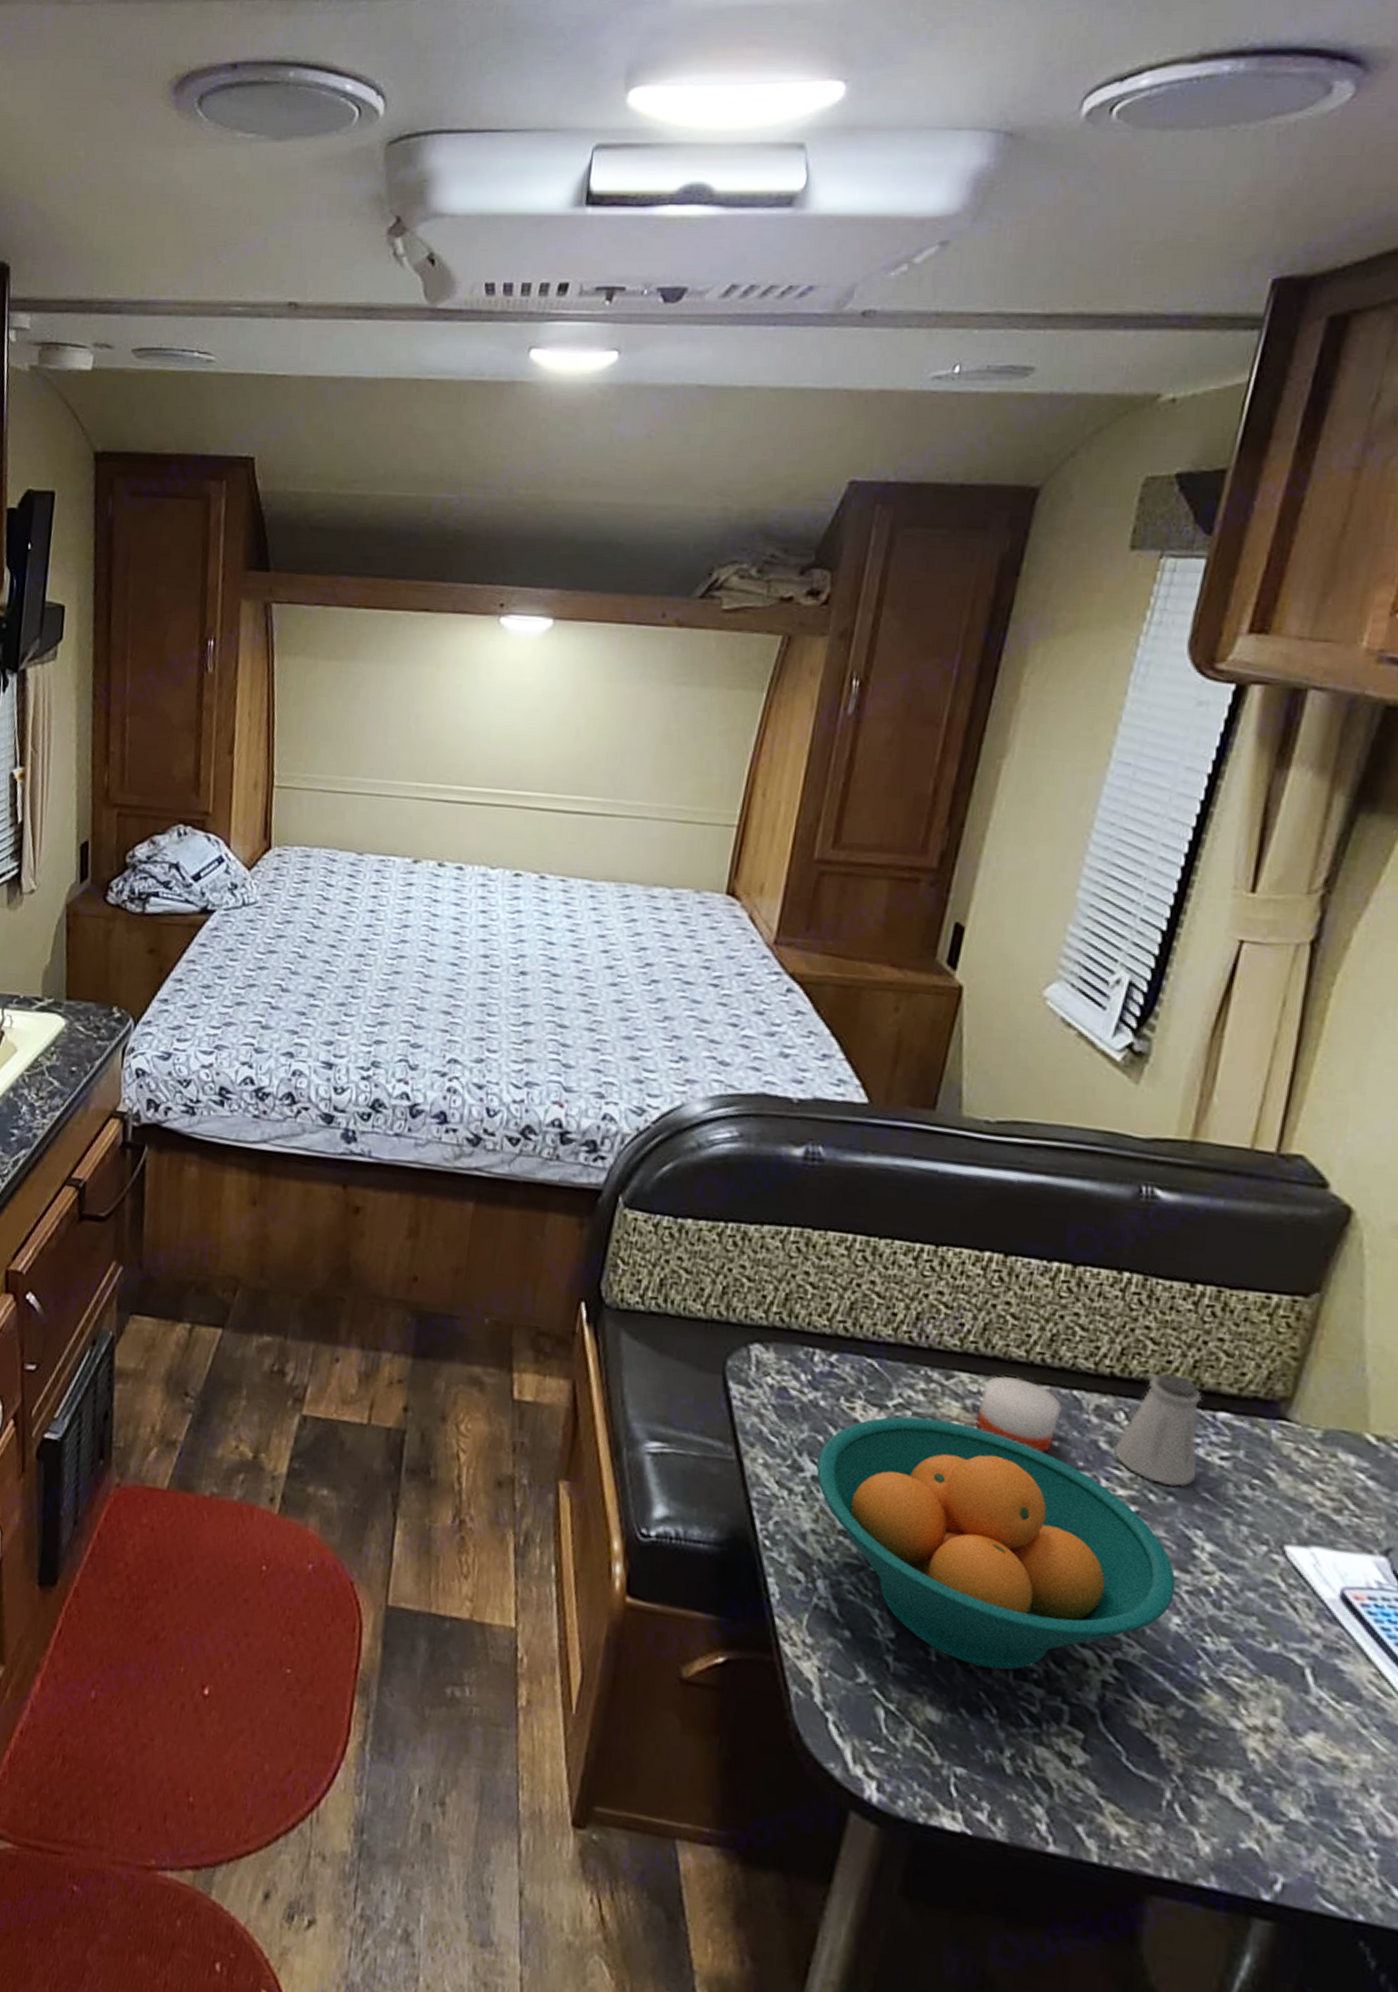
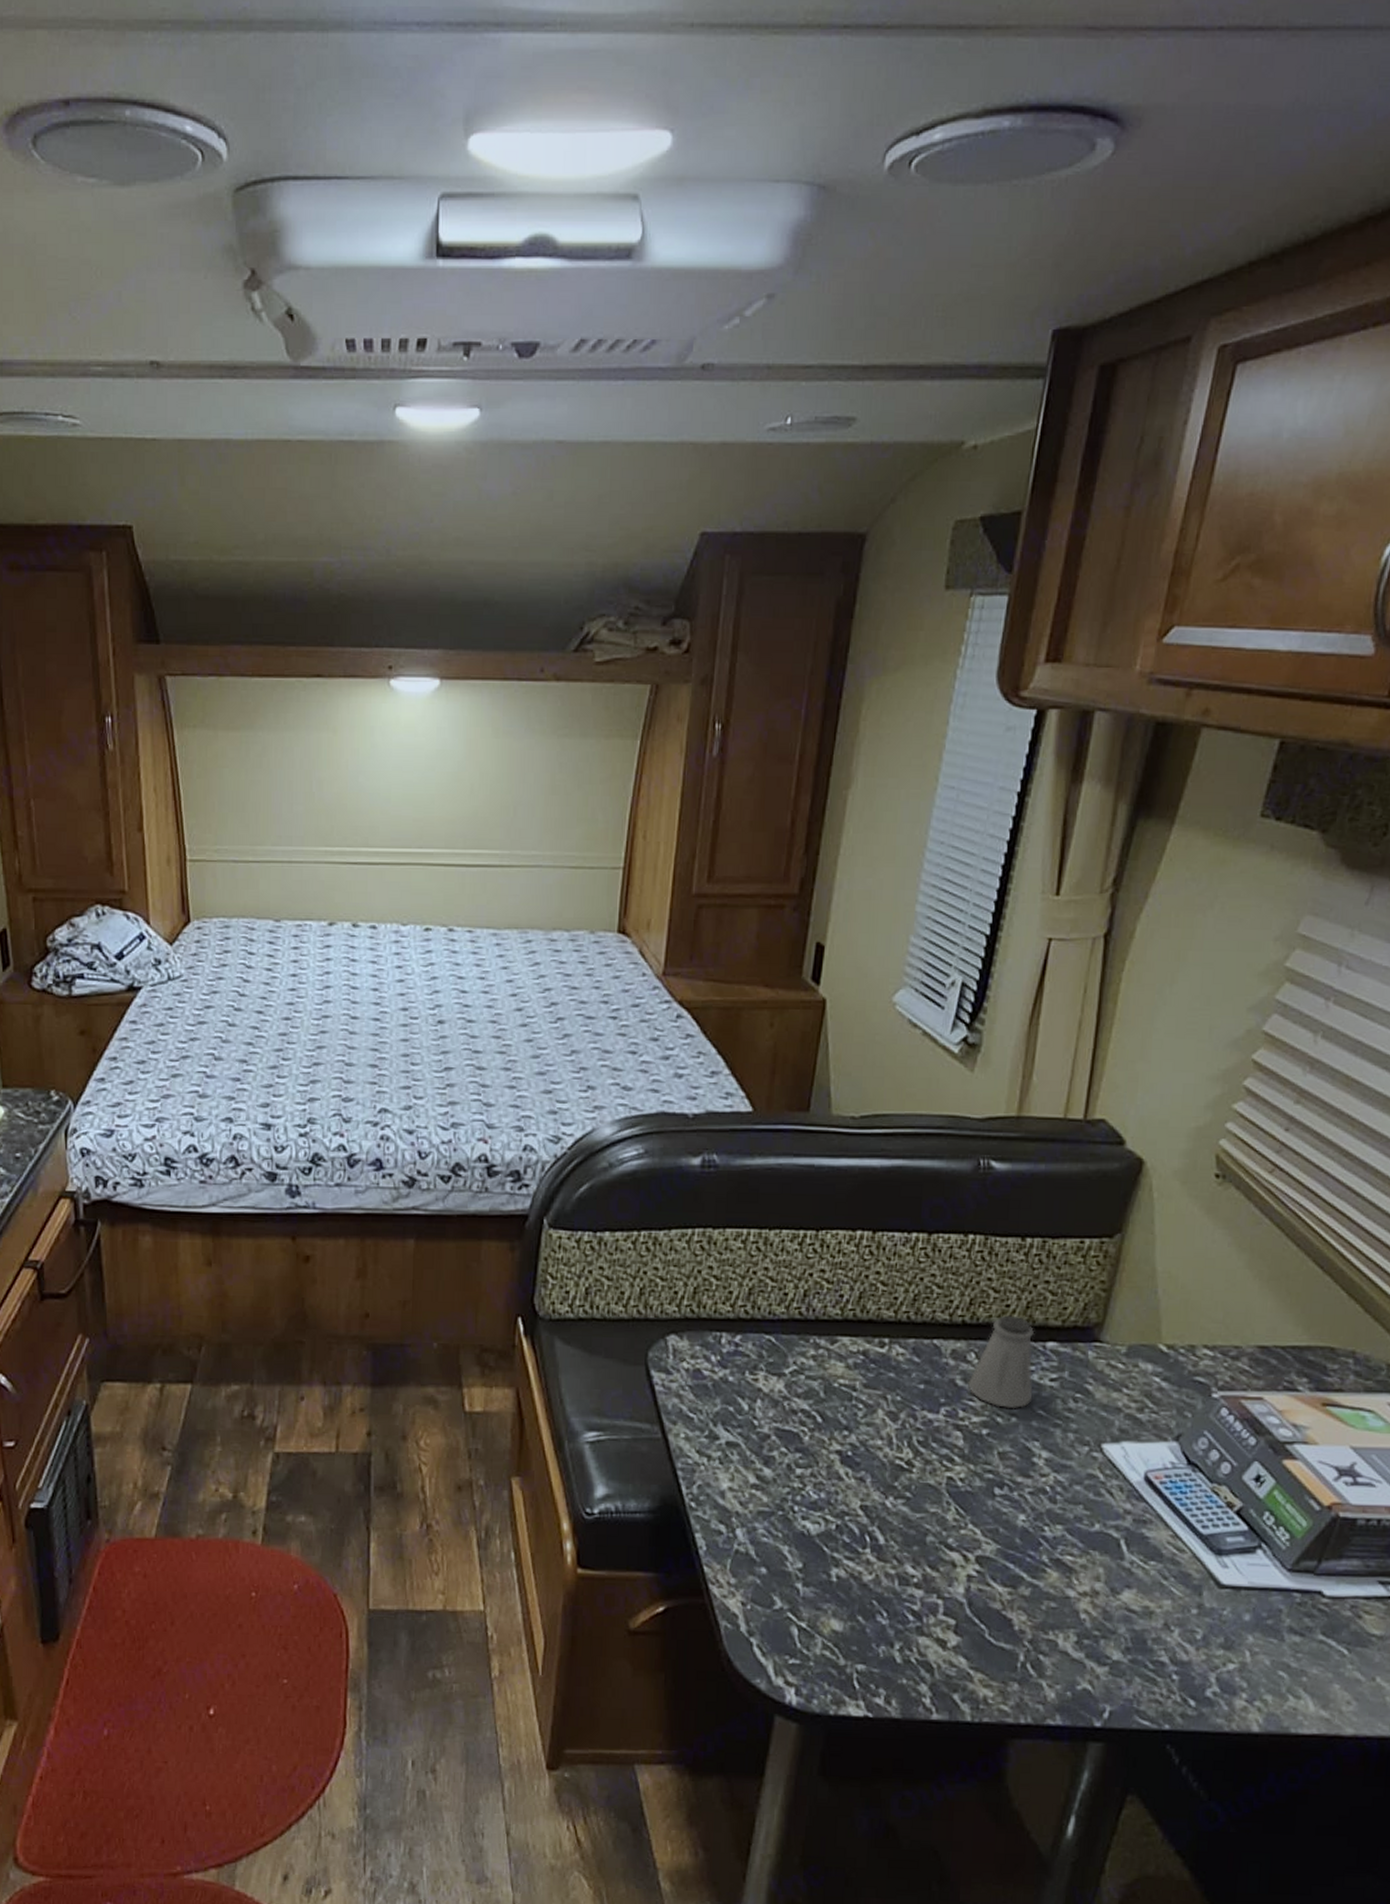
fruit bowl: present [816,1416,1176,1670] -> none [730,1379,1021,1580]
candle: present [976,1376,1062,1454] -> none [857,1335,925,1396]

